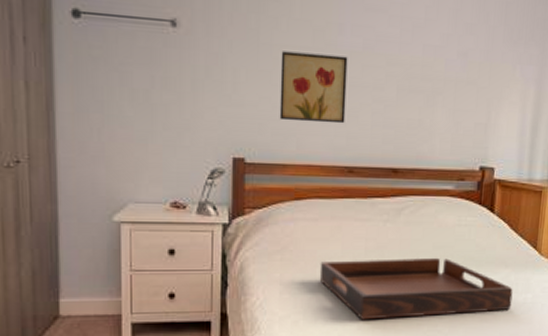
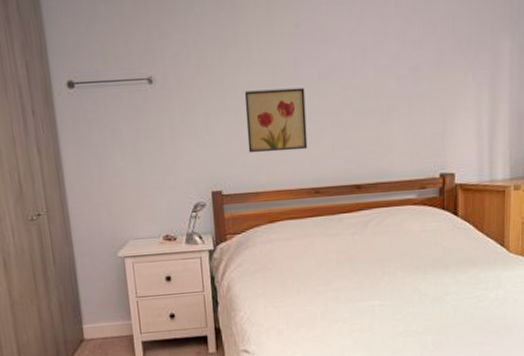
serving tray: present [319,257,513,320] -> none [297,263,484,326]

